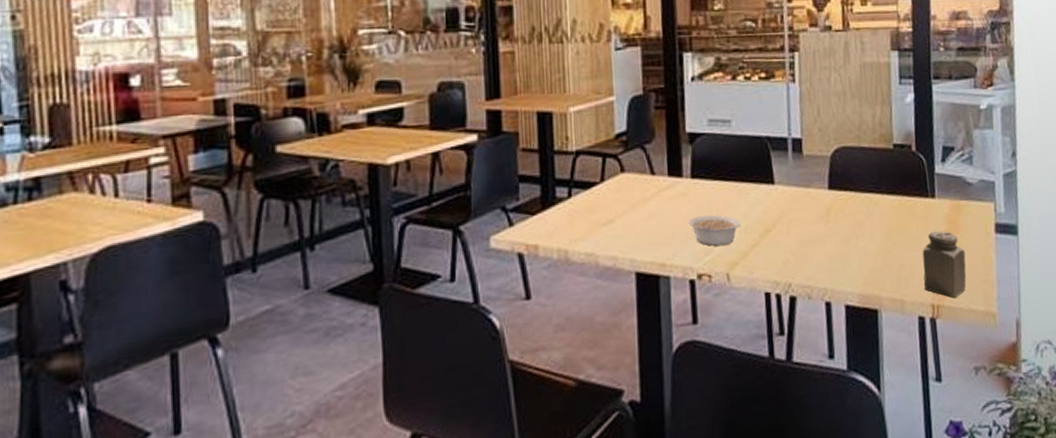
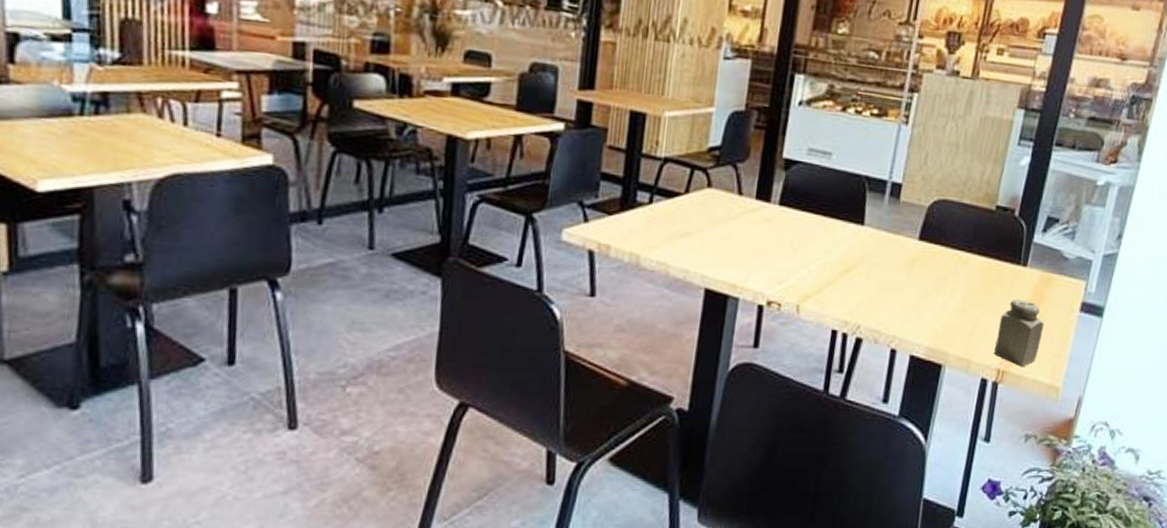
legume: present [688,215,741,246] -> none [767,244,822,277]

